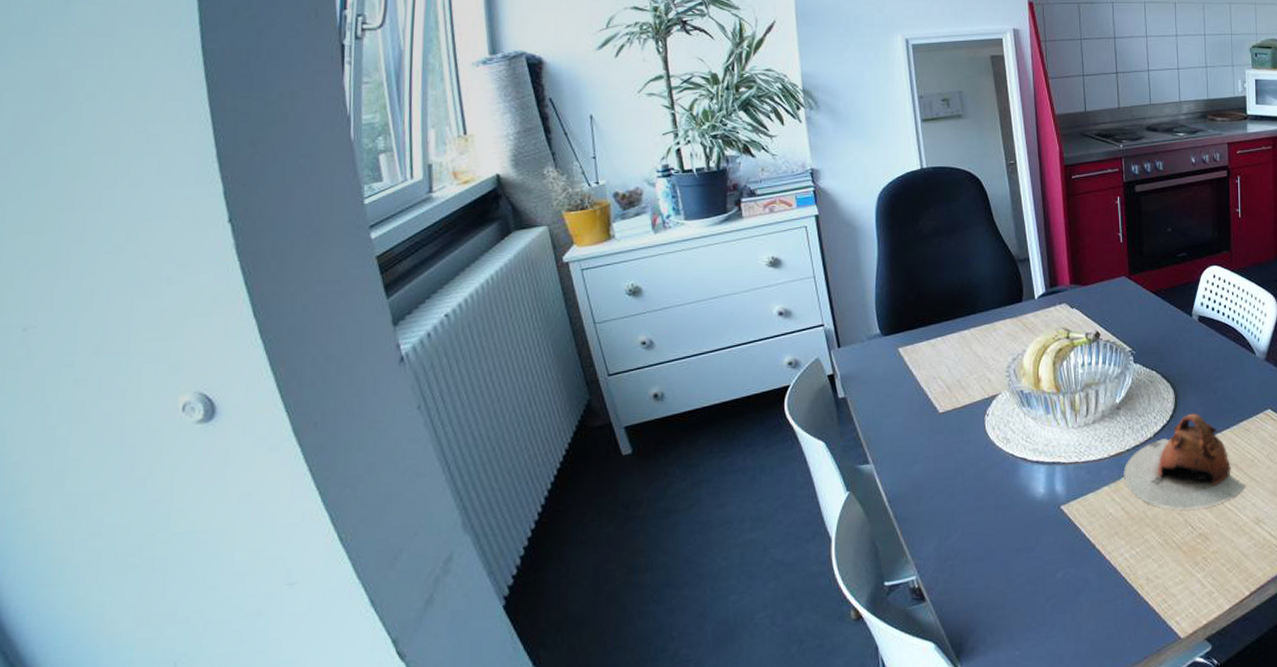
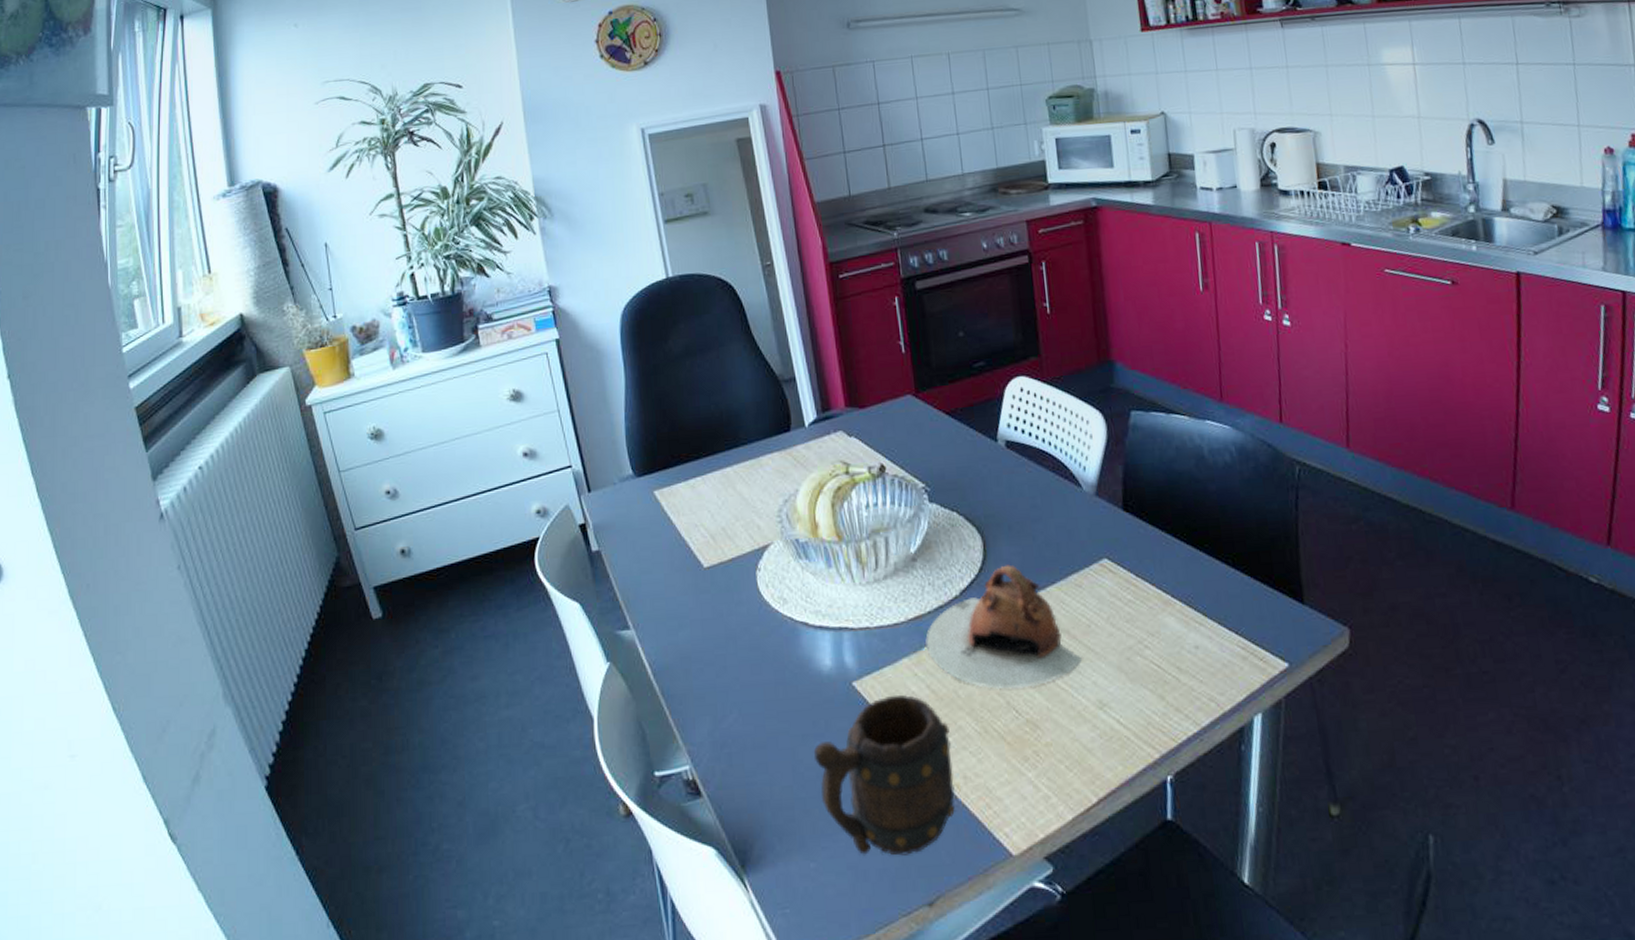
mug: none [1024,515,1138,643] -> present [813,694,955,856]

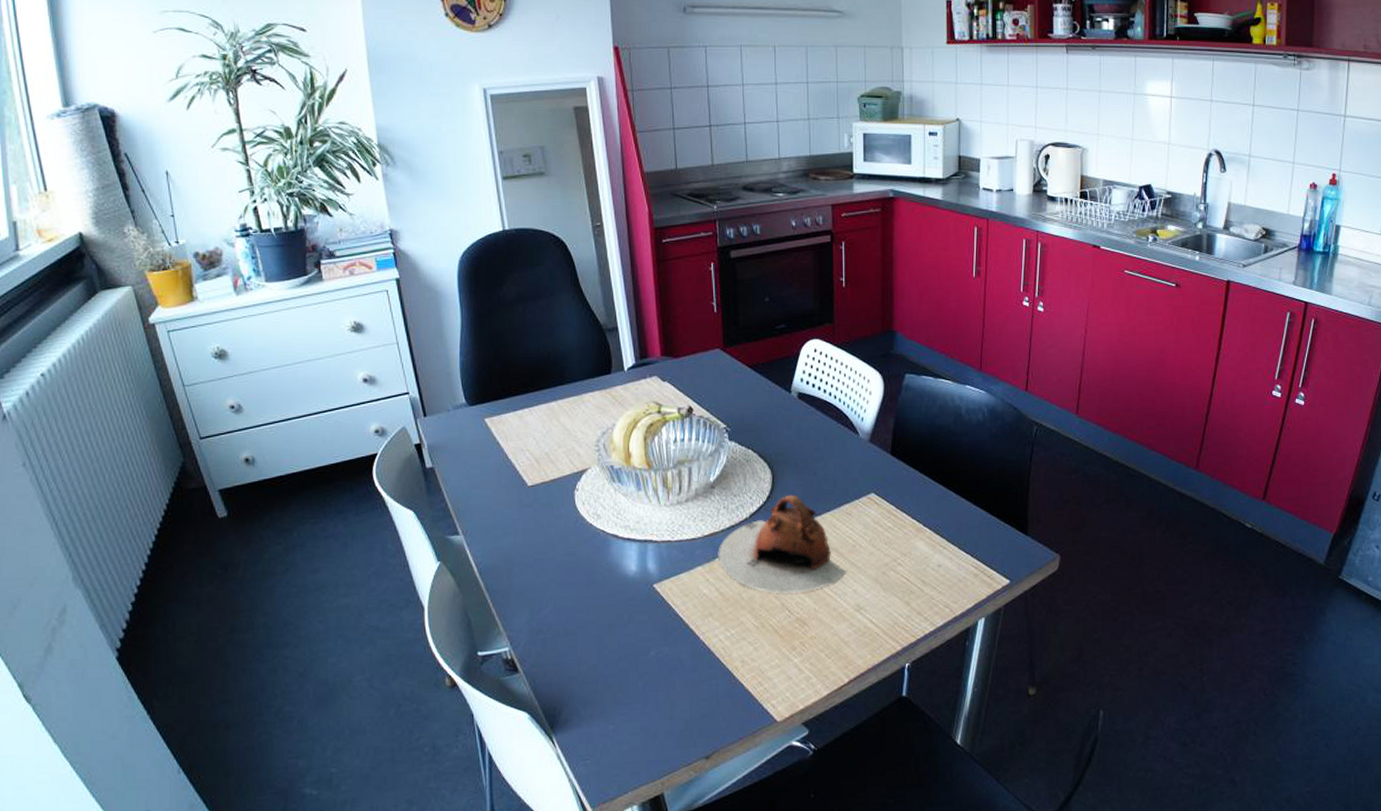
mug: present [813,694,955,856] -> none [616,595,733,721]

